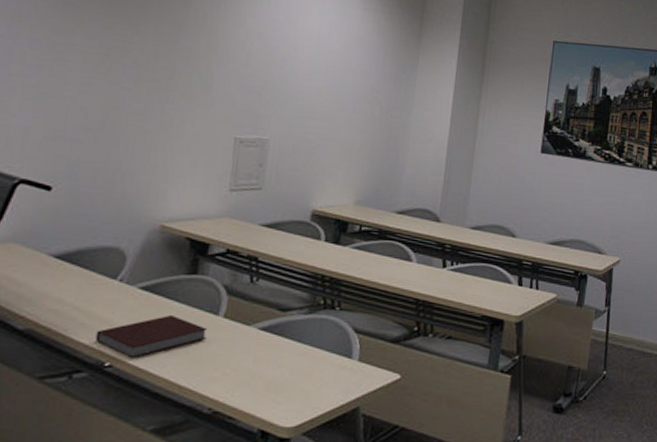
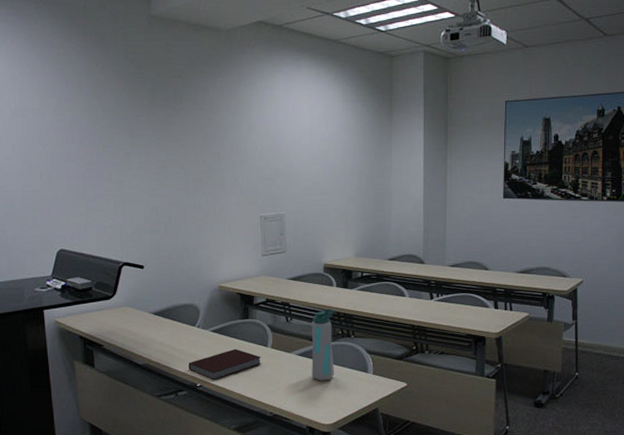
water bottle: none [275,269,319,367] -> present [311,308,335,381]

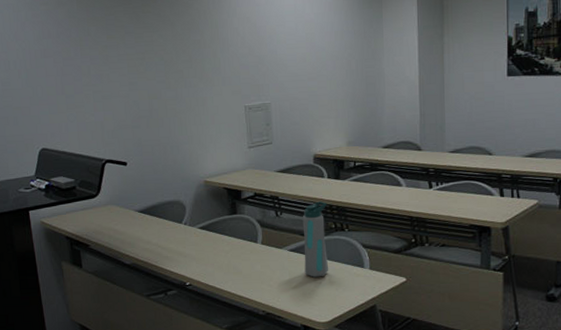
notebook: present [188,348,262,380] -> none [176,245,252,279]

